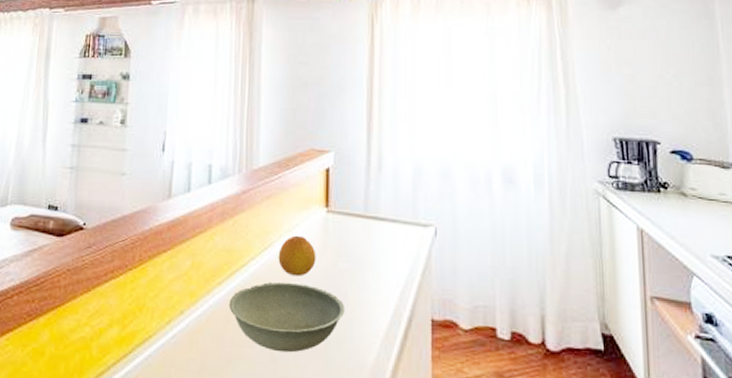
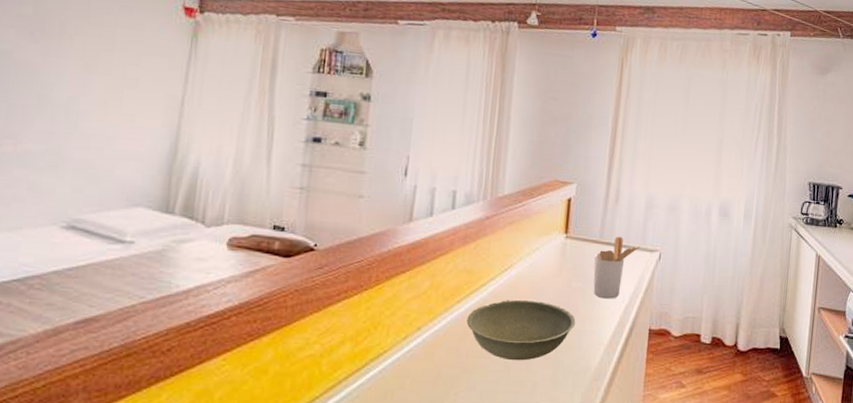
fruit: present [278,235,316,276] -> none [517,258,553,295]
utensil holder: none [361,209,412,283] -> present [593,236,641,299]

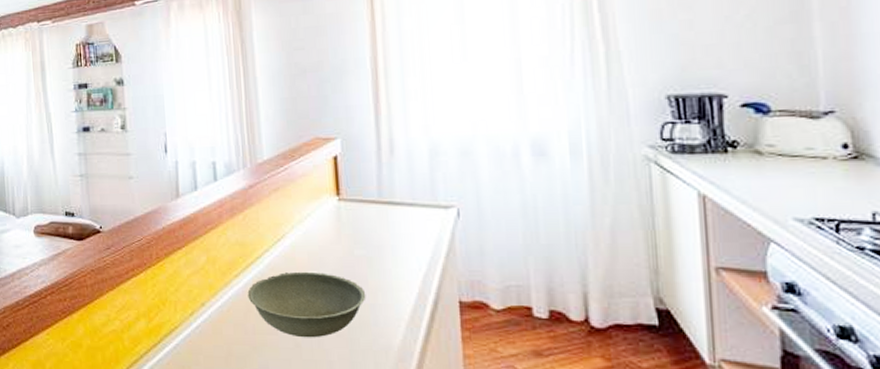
utensil holder: present [593,236,641,299] -> none [376,193,432,267]

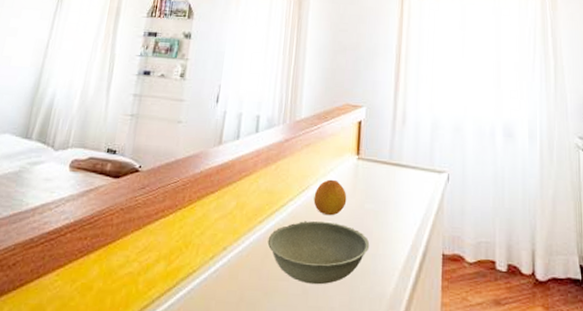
fruit: none [292,225,332,265] -> present [313,179,347,216]

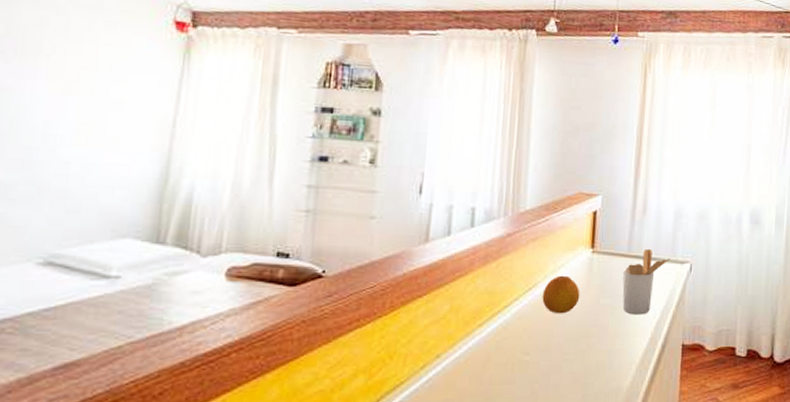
bowl: present [267,221,370,285] -> none [489,319,605,386]
utensil holder: none [385,157,429,221] -> present [622,248,671,315]

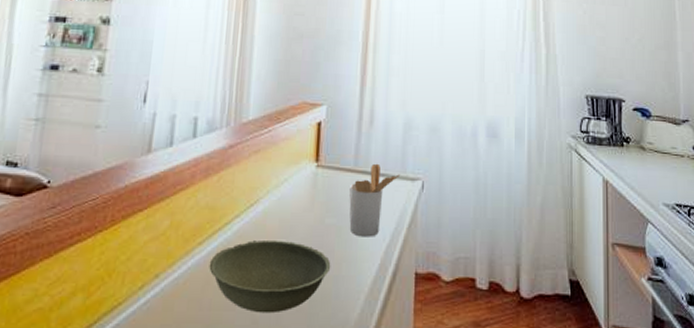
bowl: none [489,319,605,386] -> present [209,239,331,314]
fruit: present [542,275,580,314] -> none [264,191,304,234]

